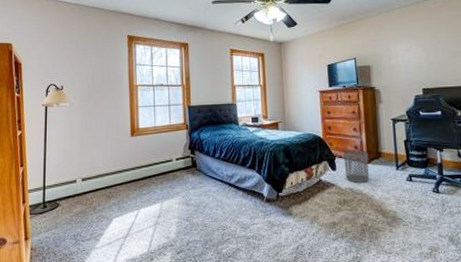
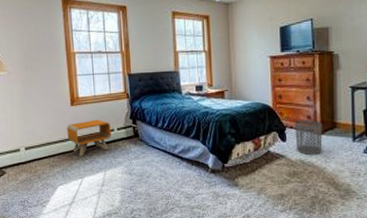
nightstand: none [126,150,170,188] -> present [67,119,111,157]

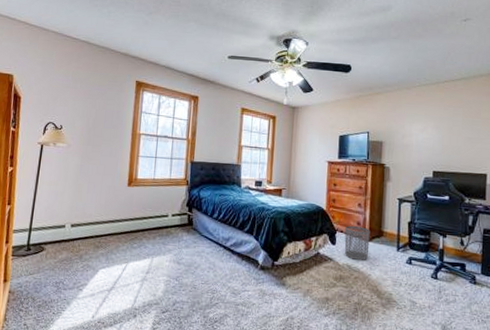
nightstand: present [67,119,111,157] -> none [118,203,166,240]

